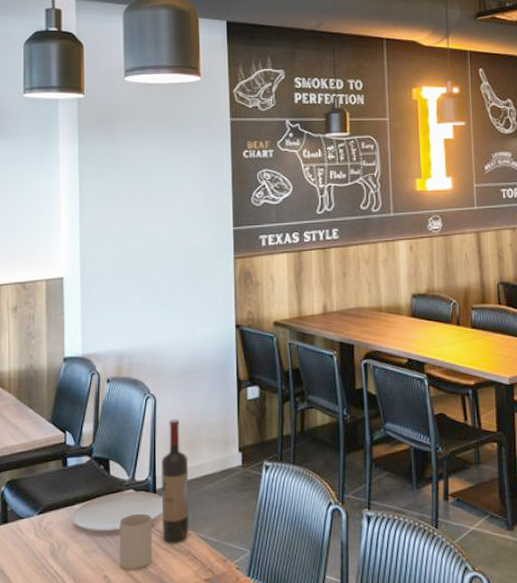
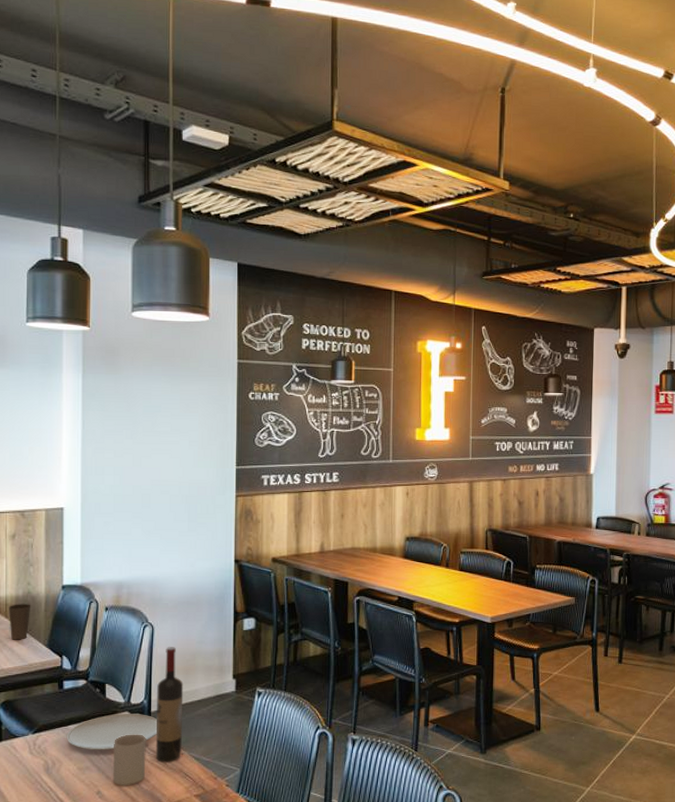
cup: none [12,378,33,416] -> present [9,604,30,640]

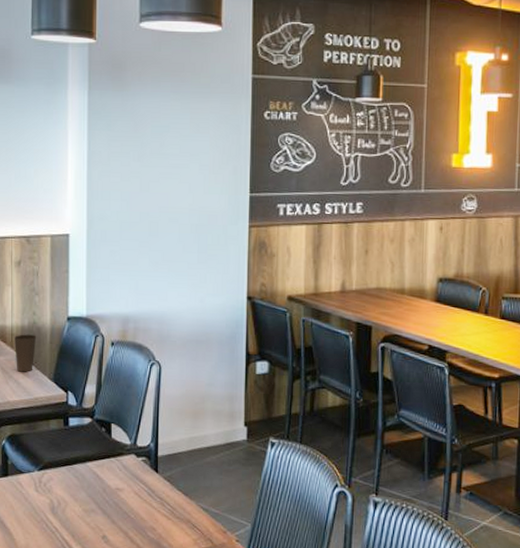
plate: present [66,713,157,751] -> none [71,455,164,494]
mug: present [112,734,146,785] -> none [118,478,153,532]
wine bottle: present [155,647,184,763] -> none [162,388,192,511]

